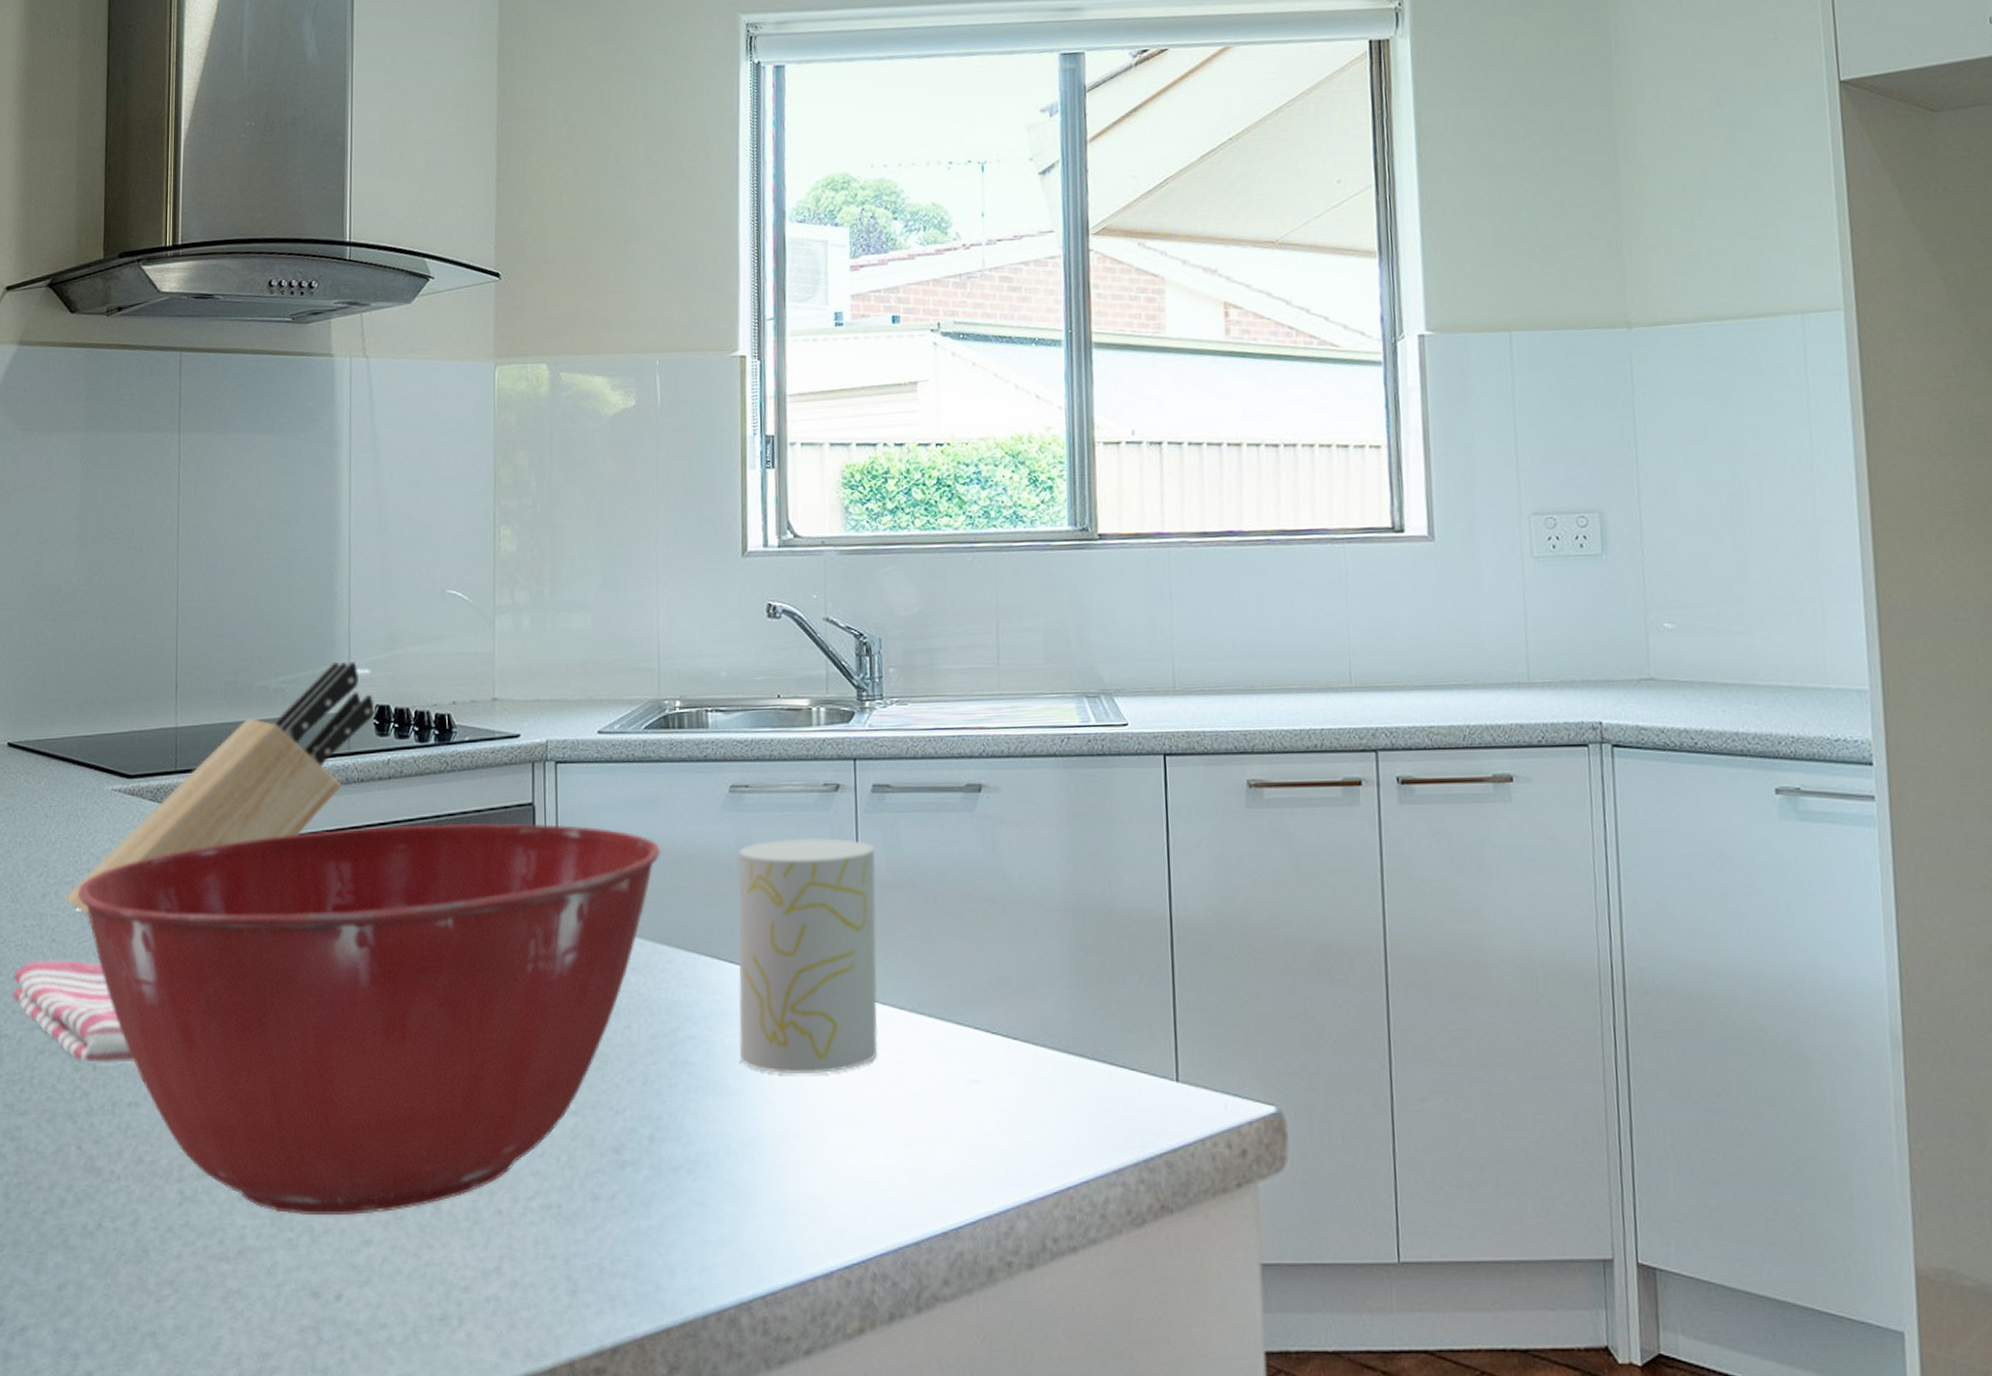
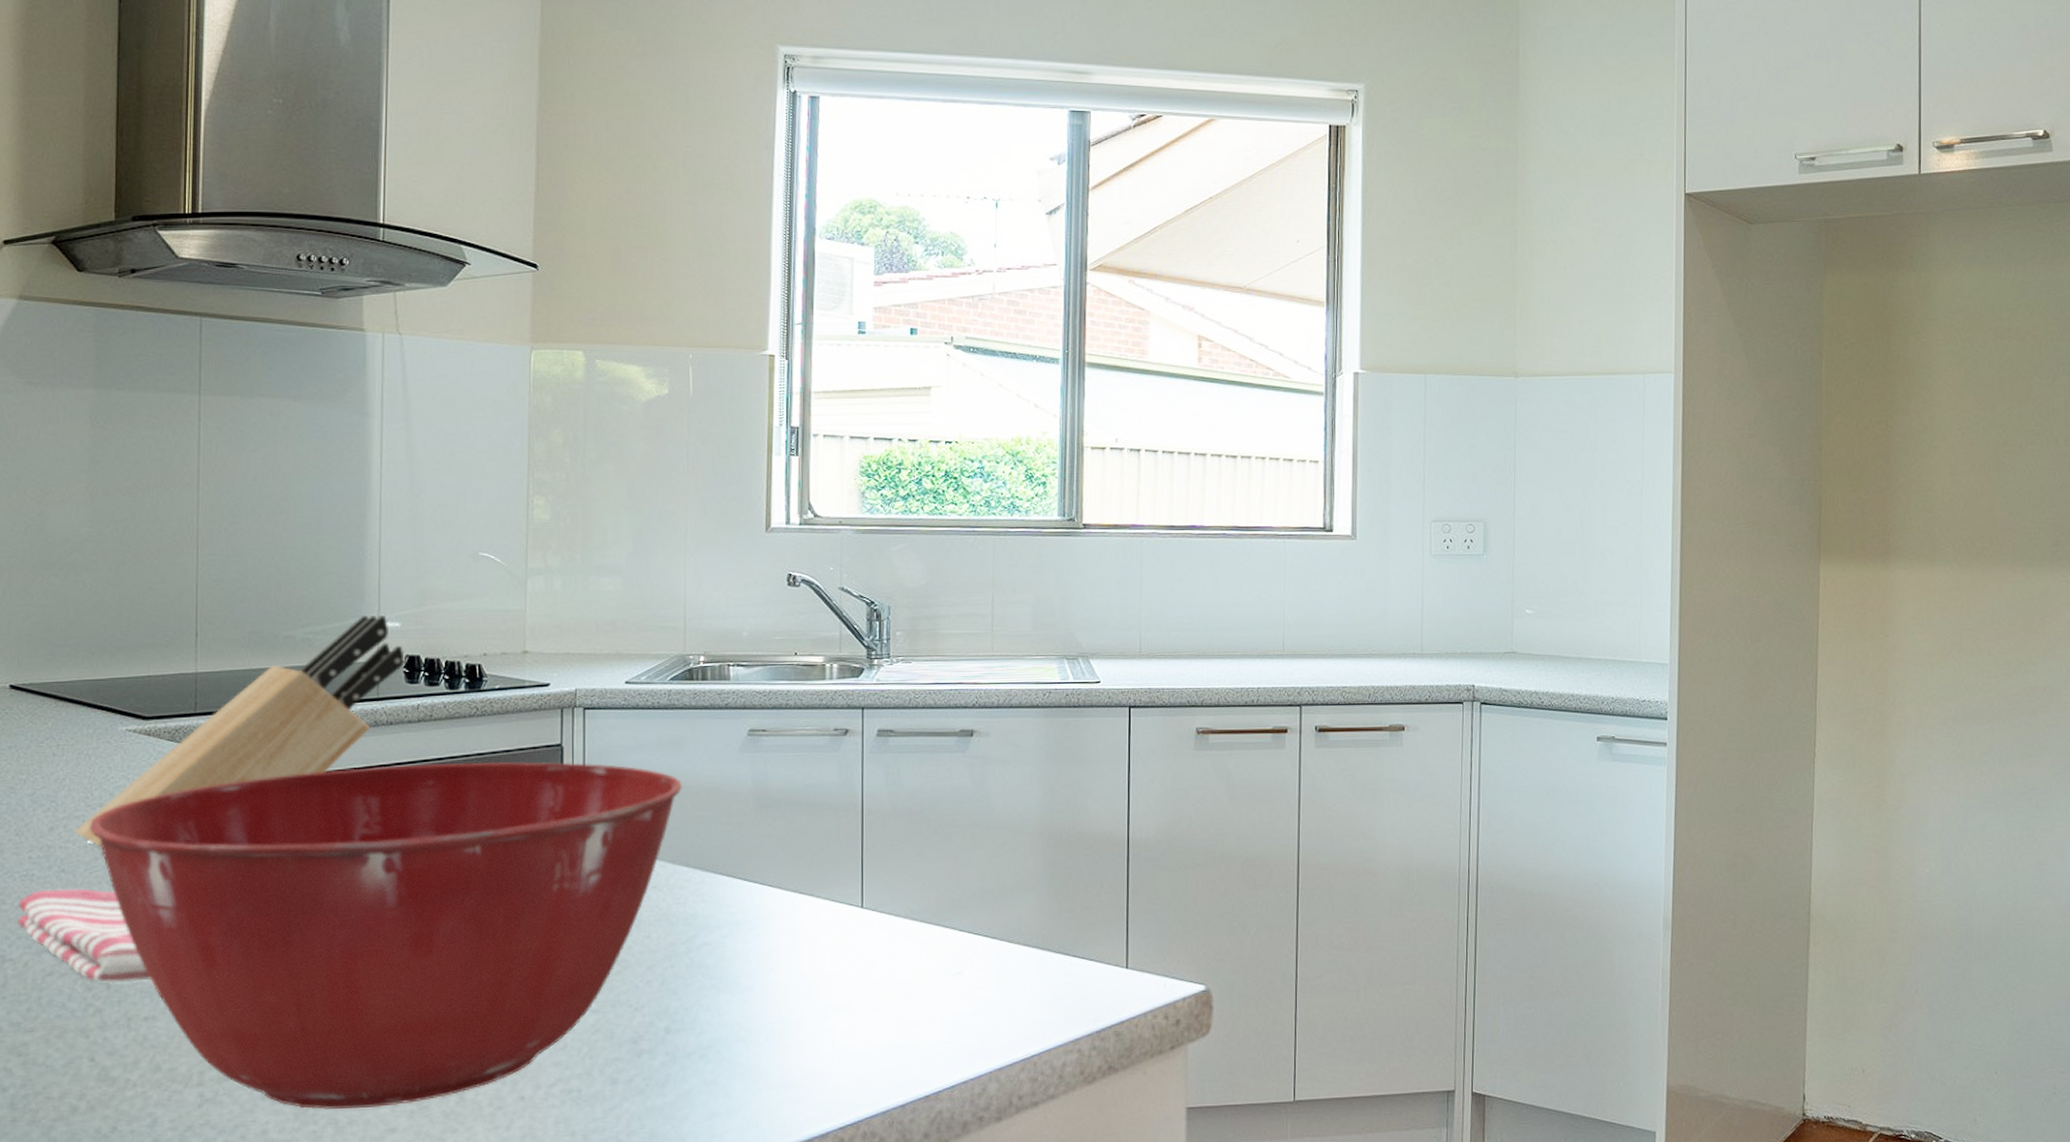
cup: present [737,837,879,1075] -> none [750,774,879,973]

